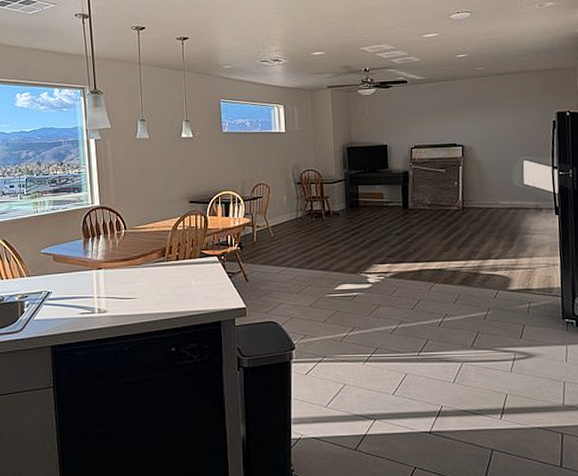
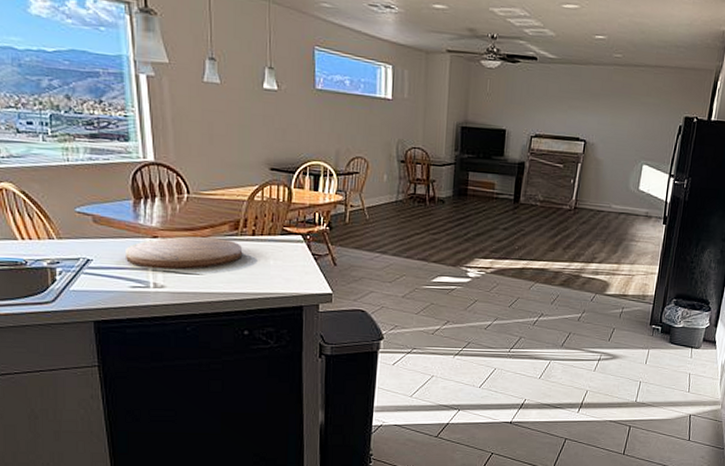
cutting board: none [77,265,169,296] -> present [126,236,243,270]

